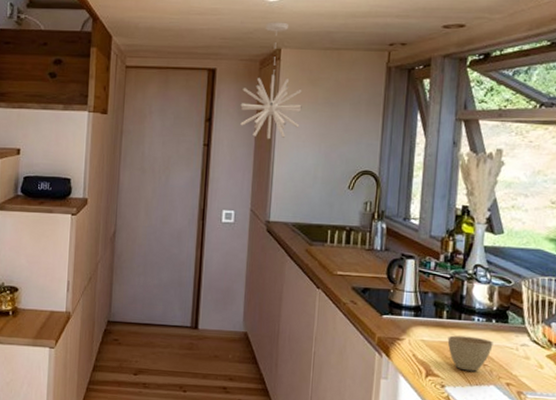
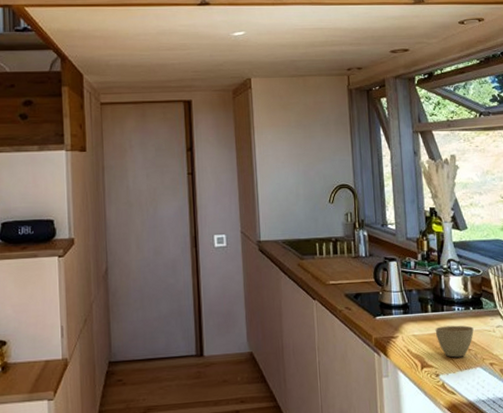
pendant light: present [240,22,302,140] -> none [219,53,277,164]

